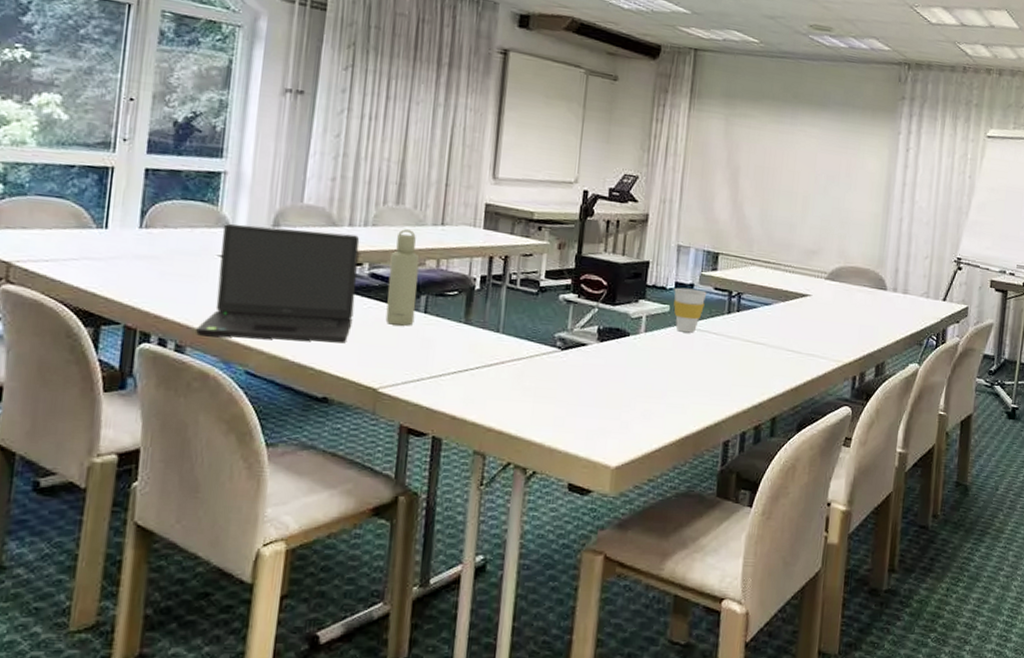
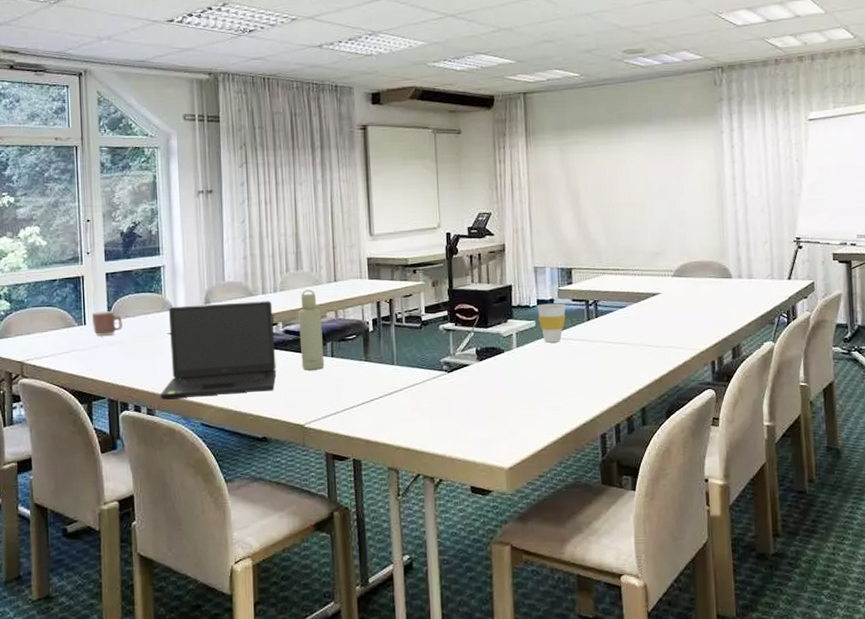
mug: none [116,214,159,247] -> present [91,311,122,336]

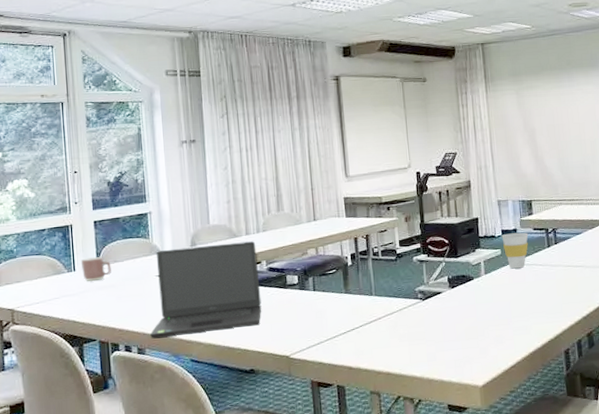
bottle: present [298,289,325,370] -> none [281,229,307,305]

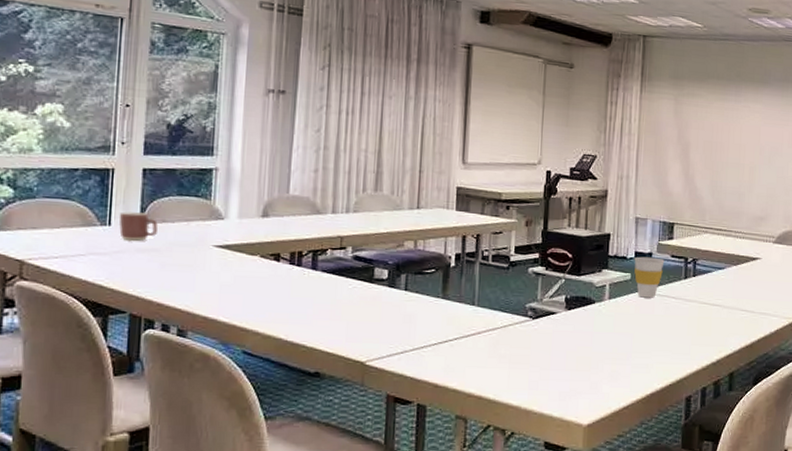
laptop: present [150,241,262,339] -> none [196,216,343,321]

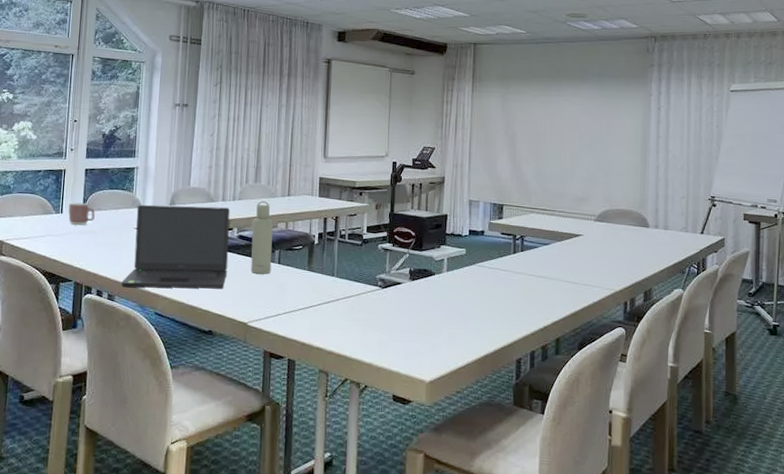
laptop: none [196,216,343,321] -> present [121,204,230,289]
bottle: none [369,214,399,303] -> present [251,201,273,274]
cup: present [634,256,665,298] -> none [468,234,495,271]

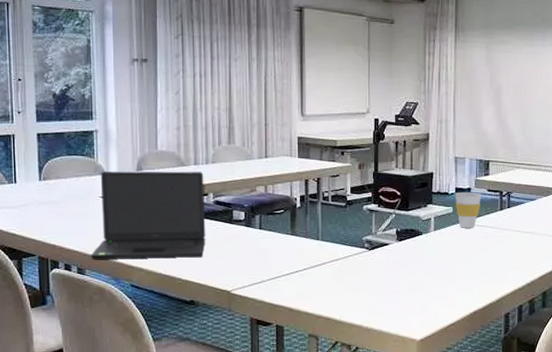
mug: present [68,202,95,225] -> none [22,171,54,195]
bottle: present [251,201,273,274] -> none [229,163,253,240]
cup: none [468,234,495,271] -> present [455,192,482,228]

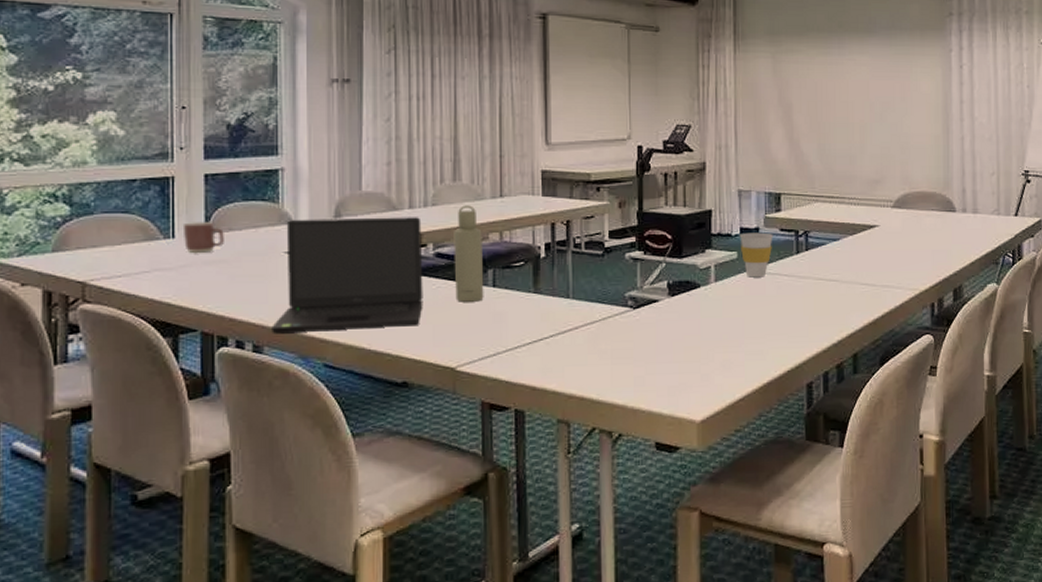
mug: none [22,171,54,195] -> present [182,222,224,252]
bottle: none [229,163,253,240] -> present [454,205,484,302]

